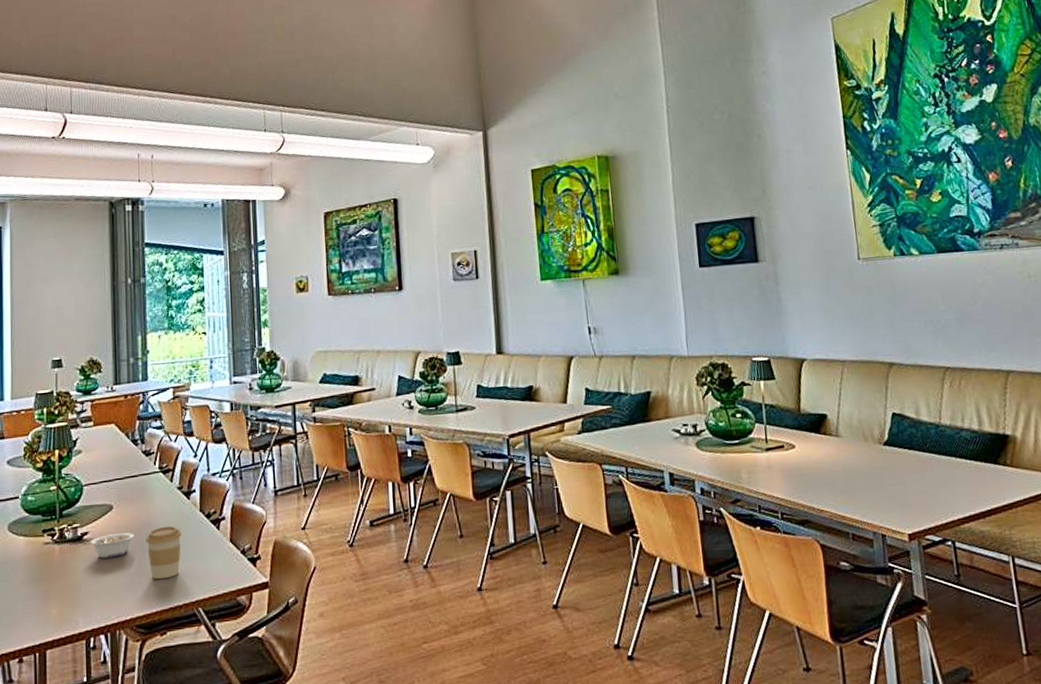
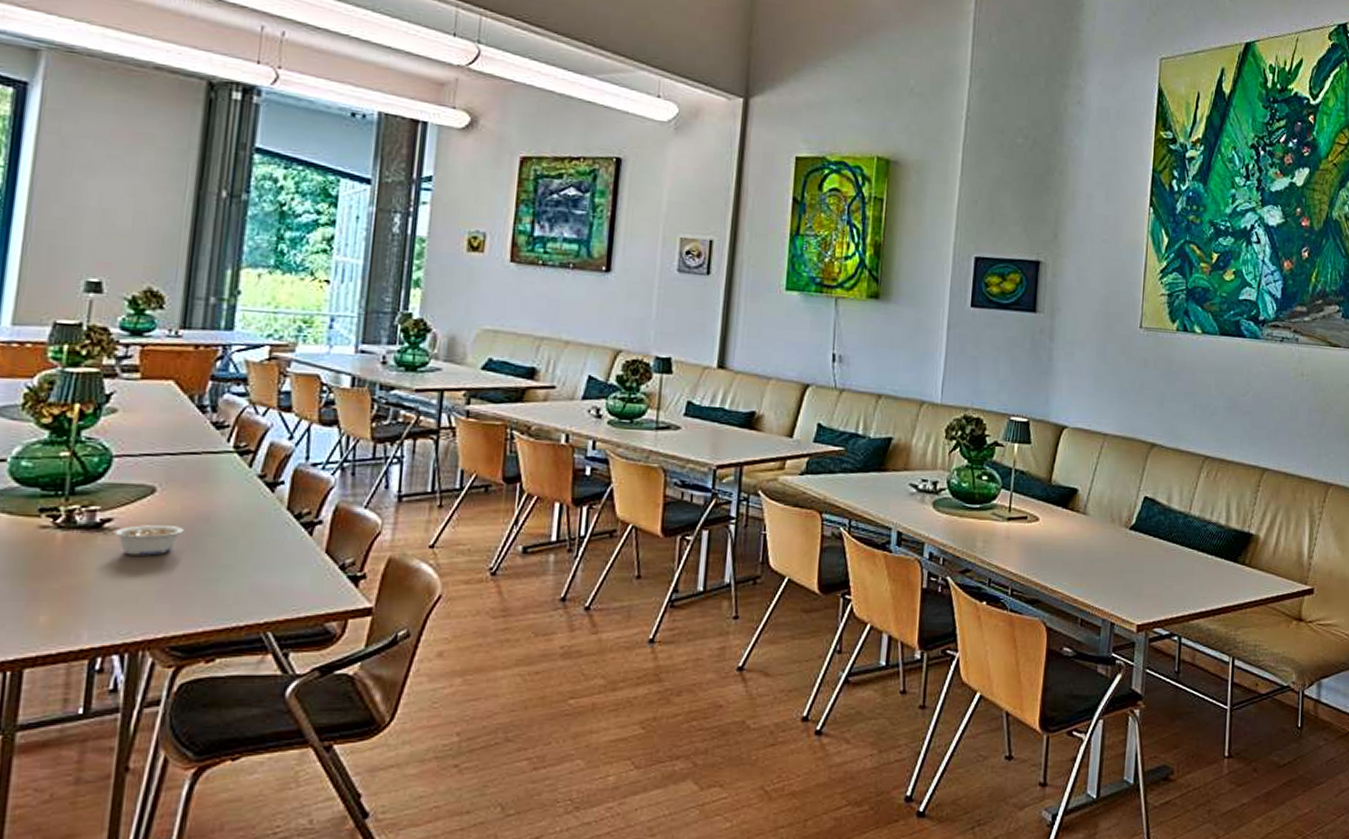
coffee cup: present [146,525,182,580] -> none [200,523,257,591]

